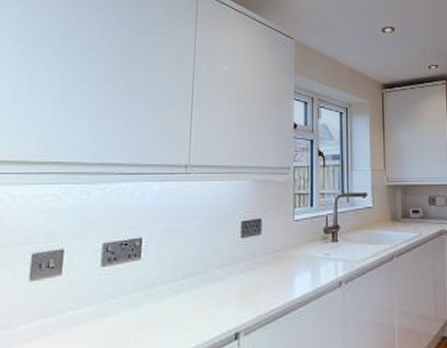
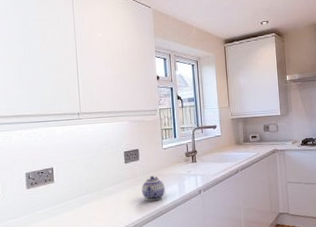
teapot: none [261,257,292,294] -> present [142,175,165,201]

